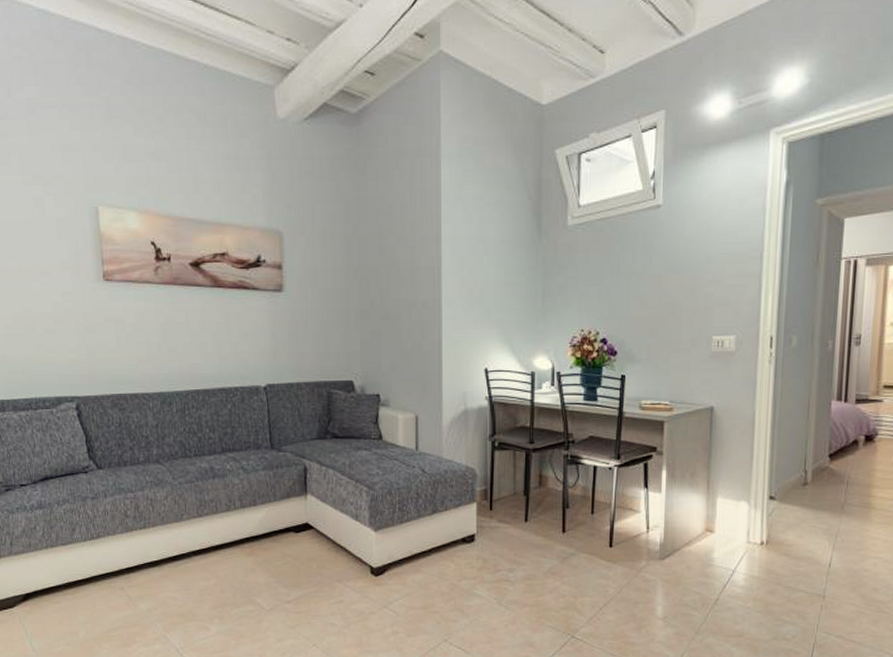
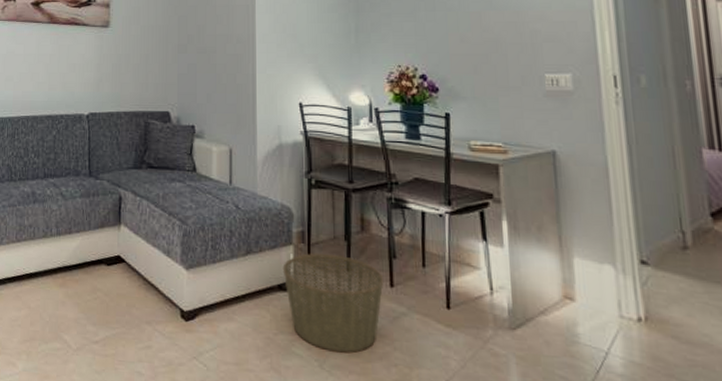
basket: none [466,509,557,590] -> present [282,253,384,354]

